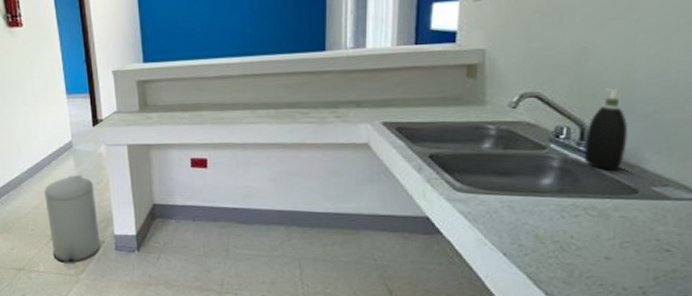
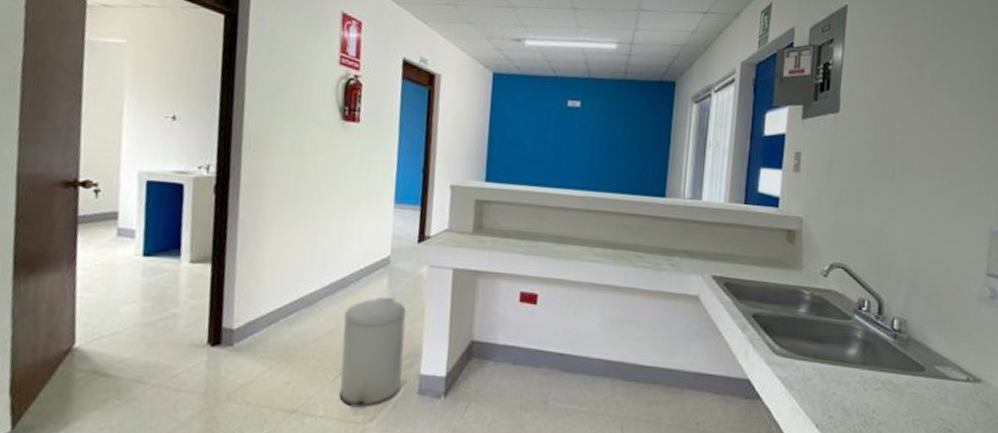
soap dispenser: present [584,88,628,171] -> none [881,268,915,347]

